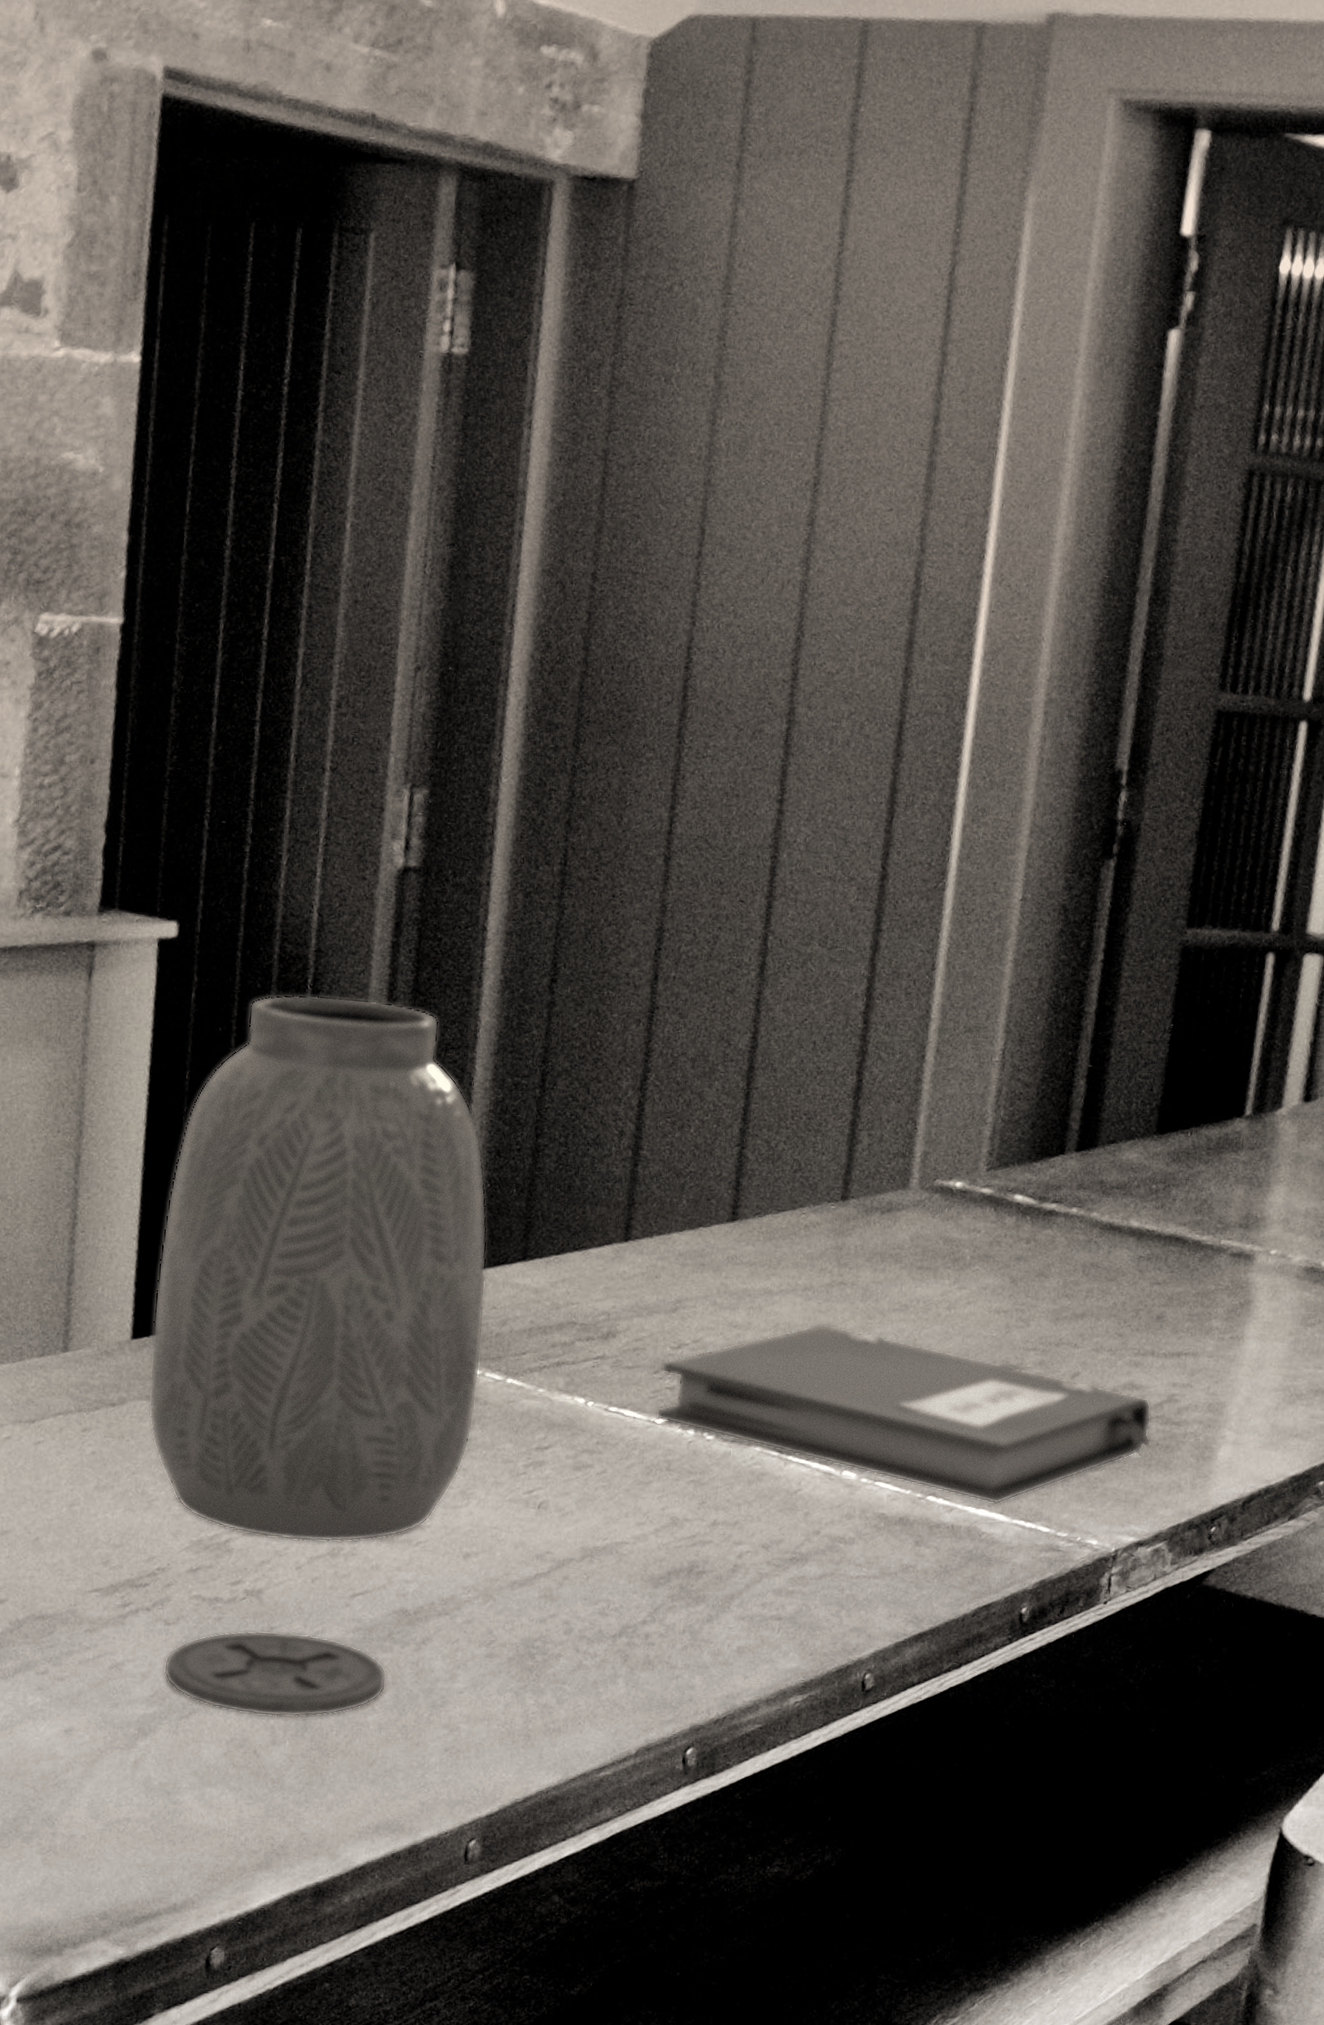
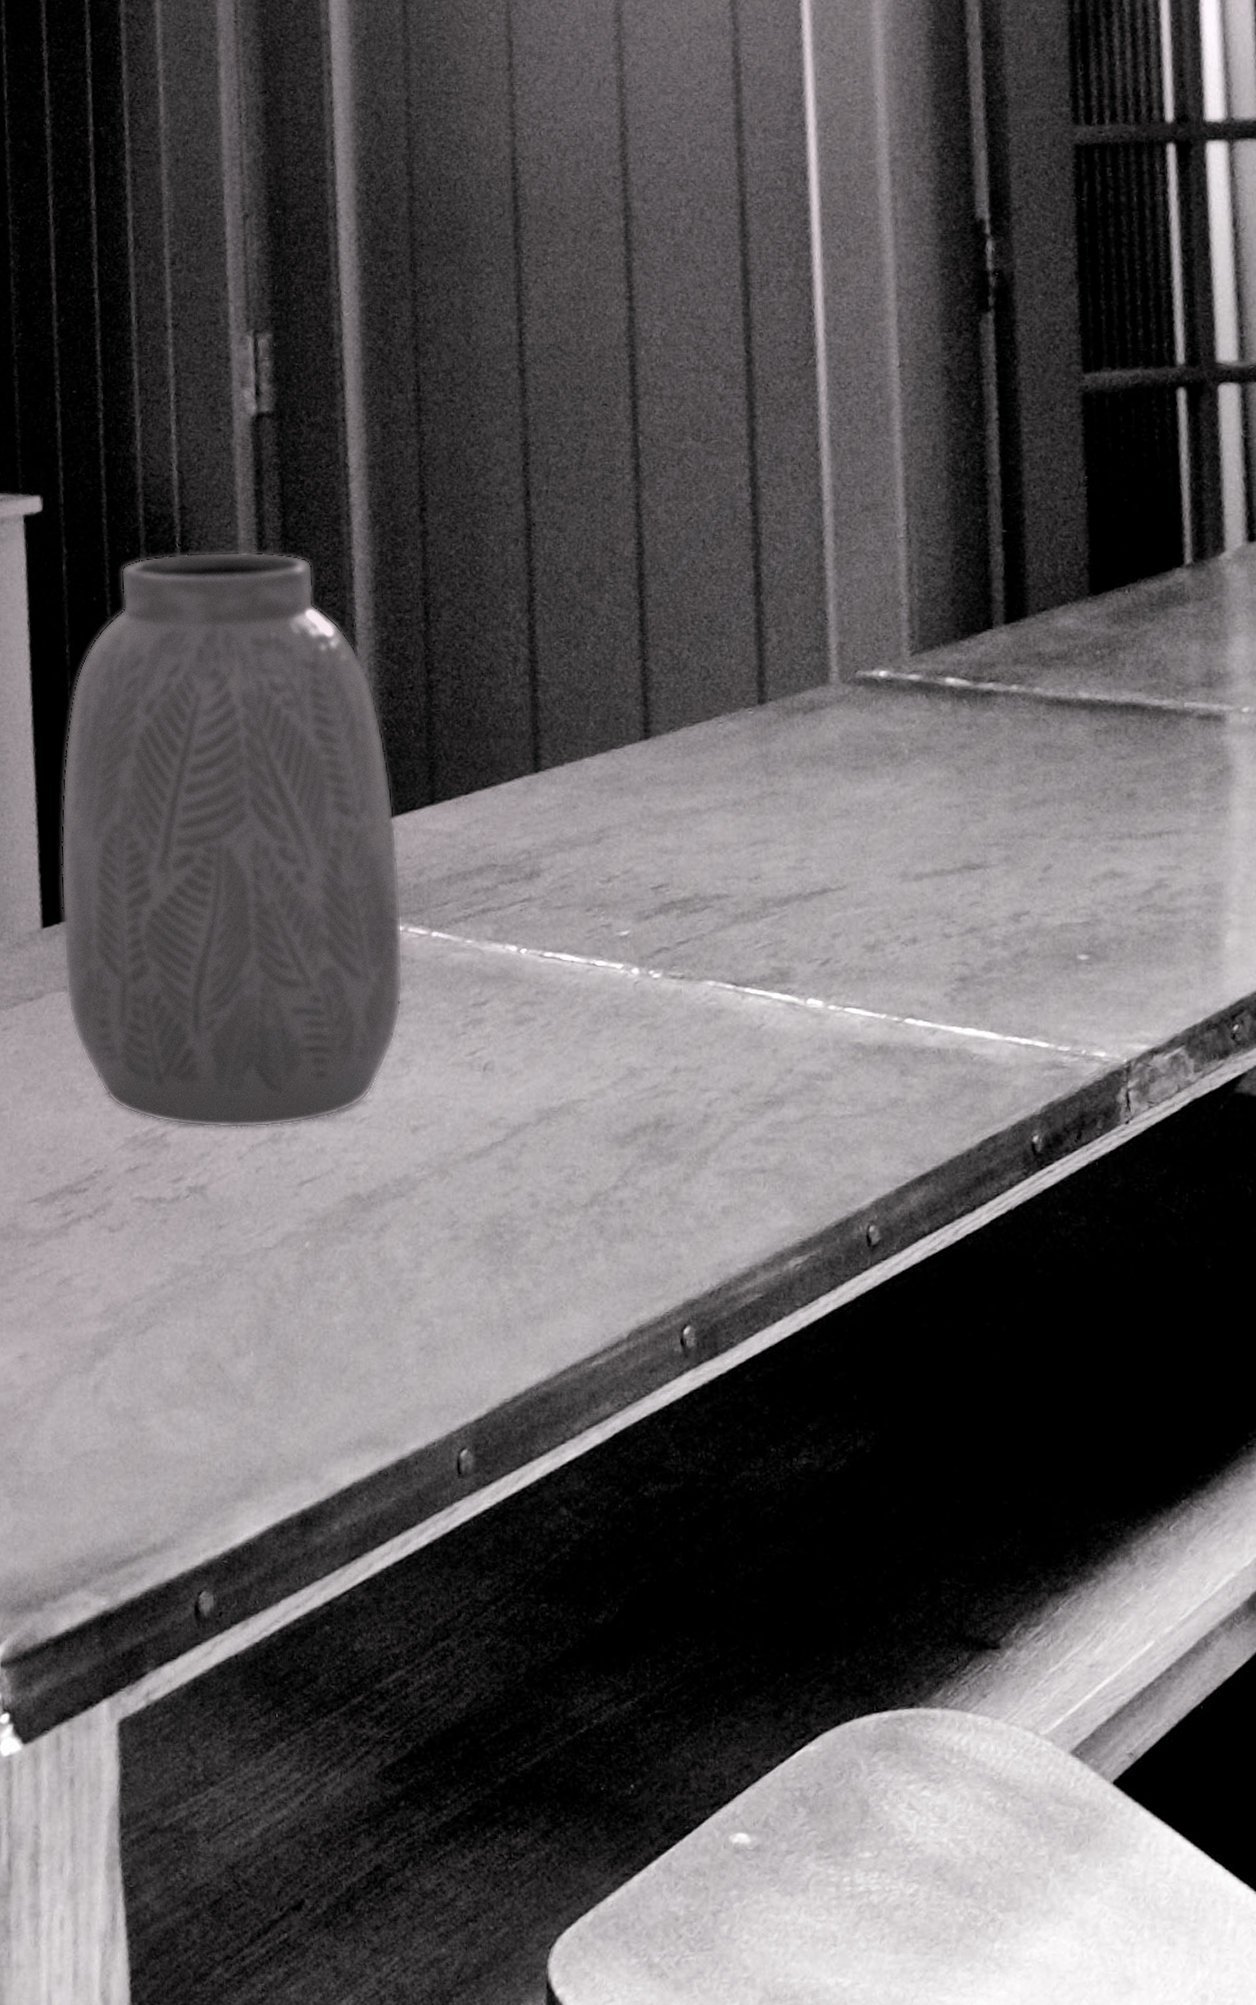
coaster: present [163,1630,387,1718] -> none [113,1230,348,1325]
notebook: present [656,1324,1152,1505] -> none [593,840,1148,1021]

